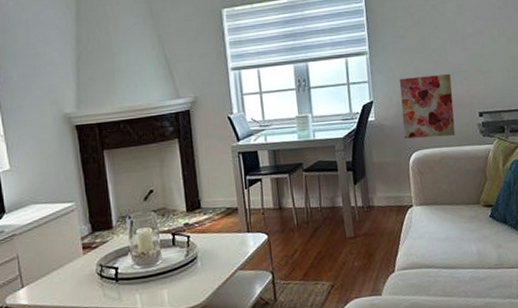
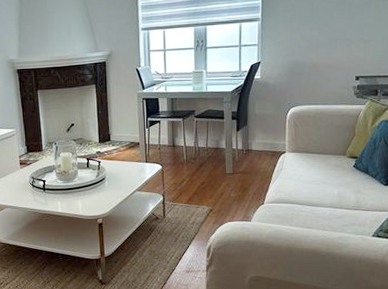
wall art: present [399,74,456,139] -> none [285,41,333,96]

